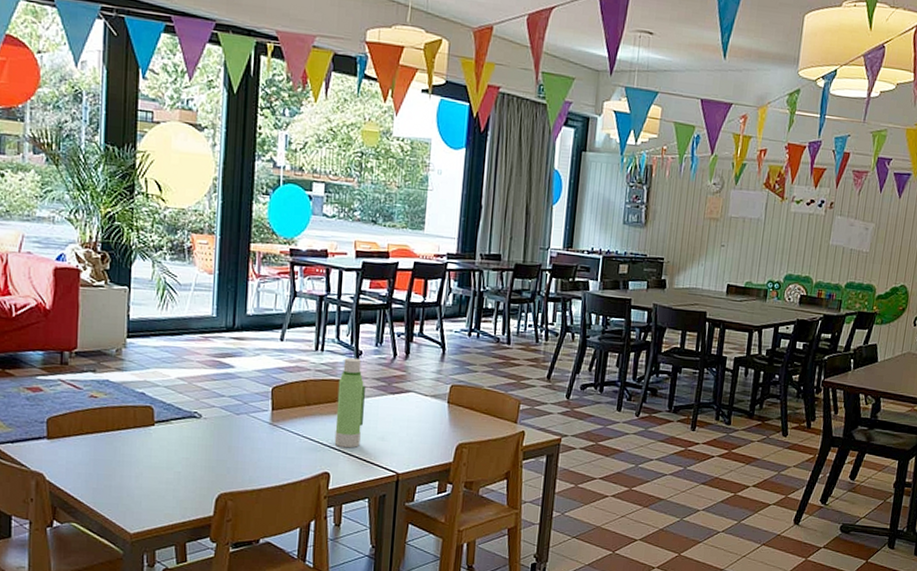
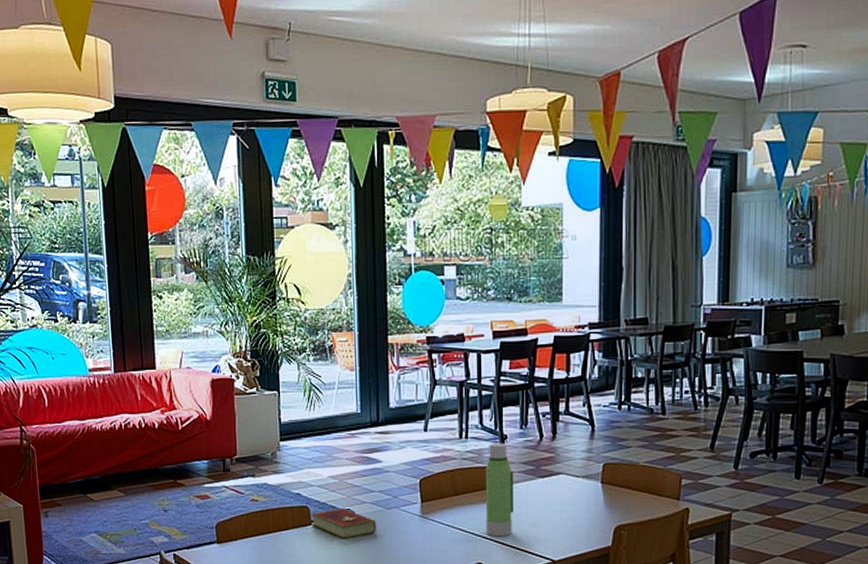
hardcover book: none [154,411,224,442] -> present [311,508,376,539]

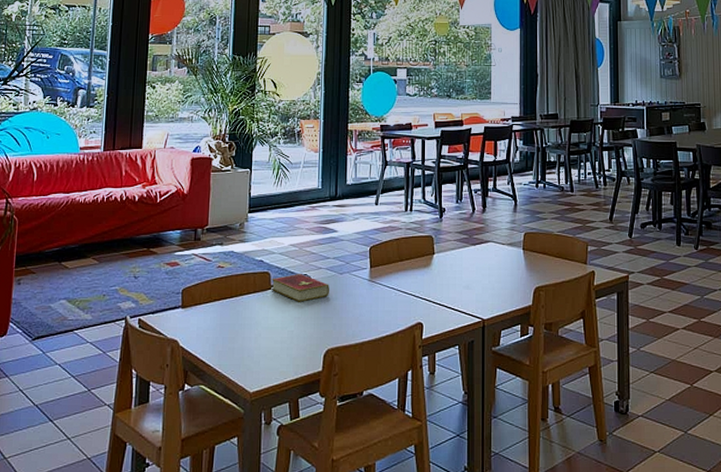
water bottle: present [485,443,513,537] -> none [425,215,450,298]

